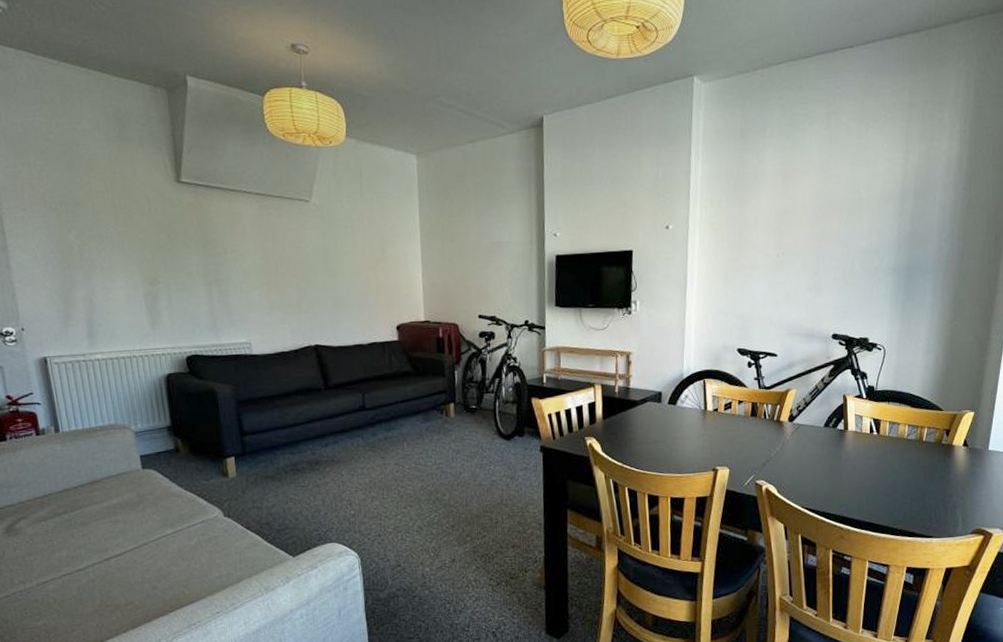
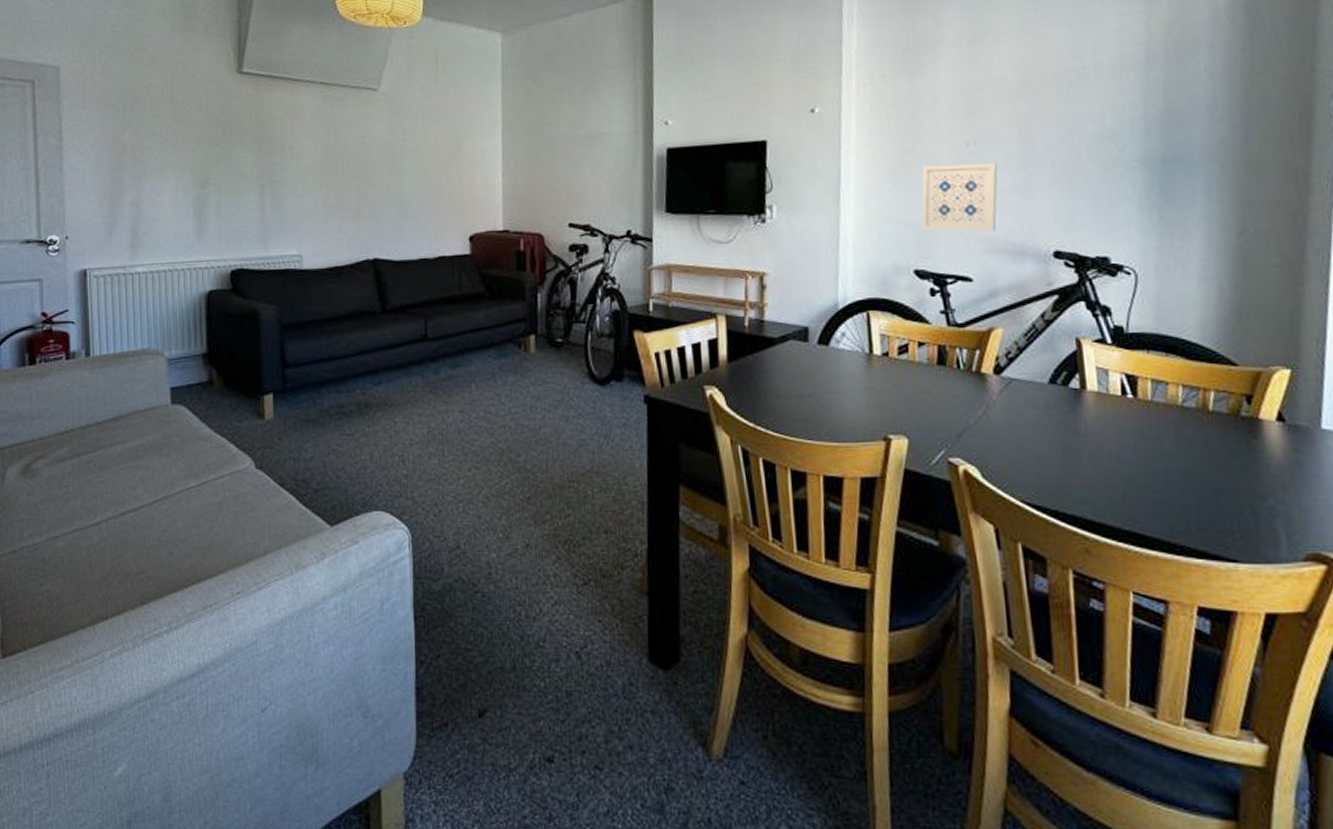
wall art: none [743,270,798,321] -> present [921,163,998,232]

